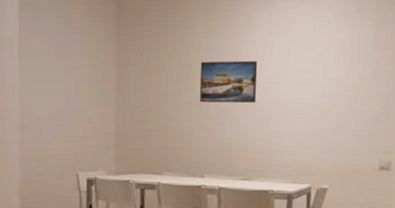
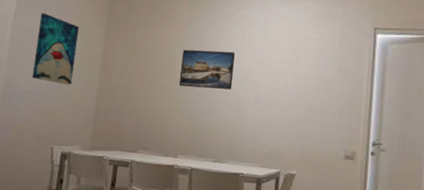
wall art: none [46,31,88,109] -> present [32,13,79,86]

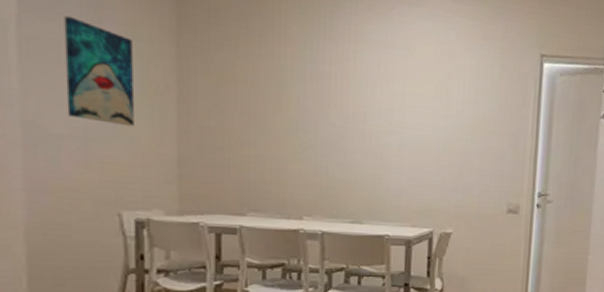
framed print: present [179,49,235,90] -> none [294,77,369,132]

